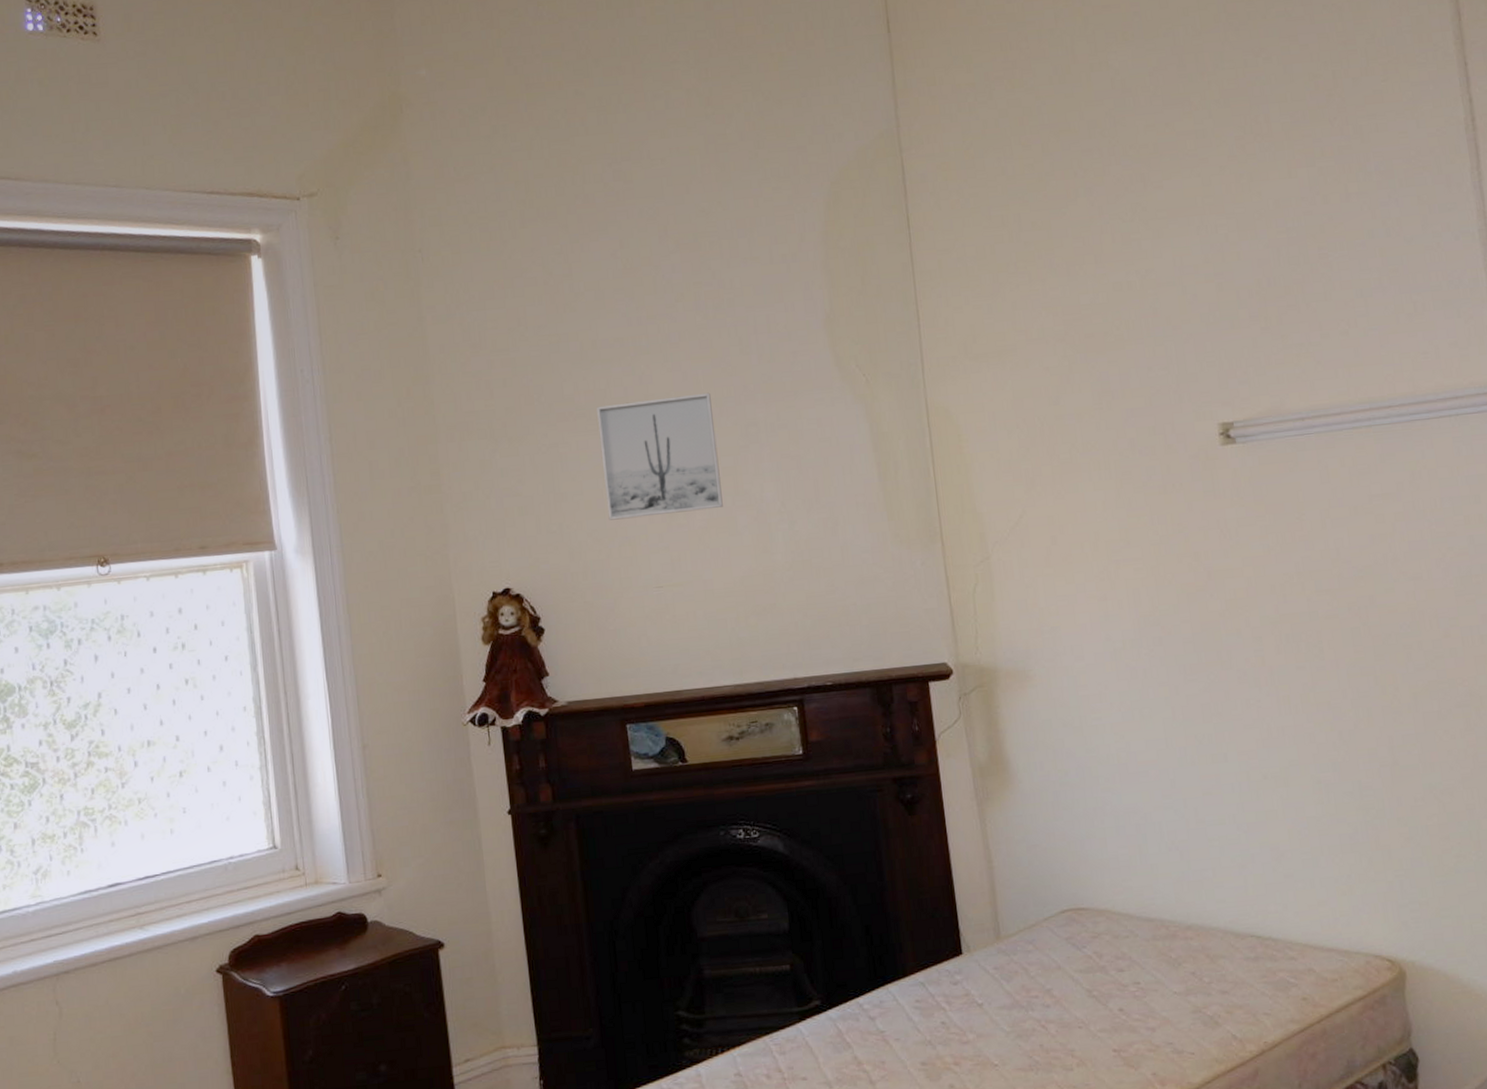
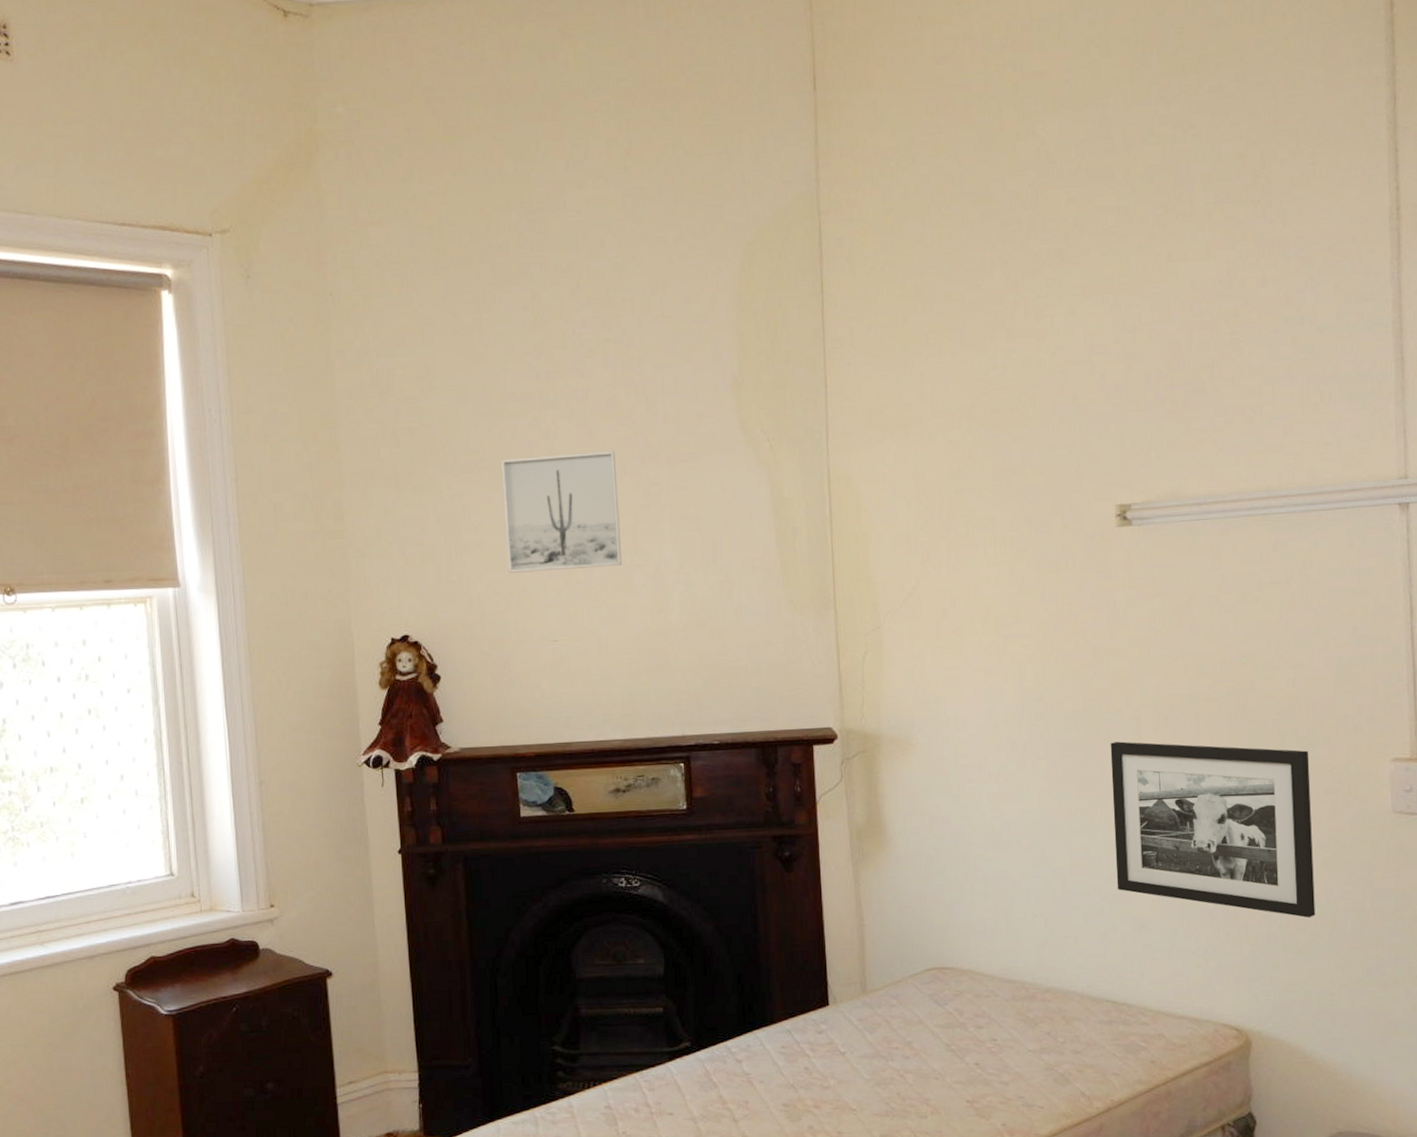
picture frame: none [1232,663,1460,839] -> present [1110,741,1316,919]

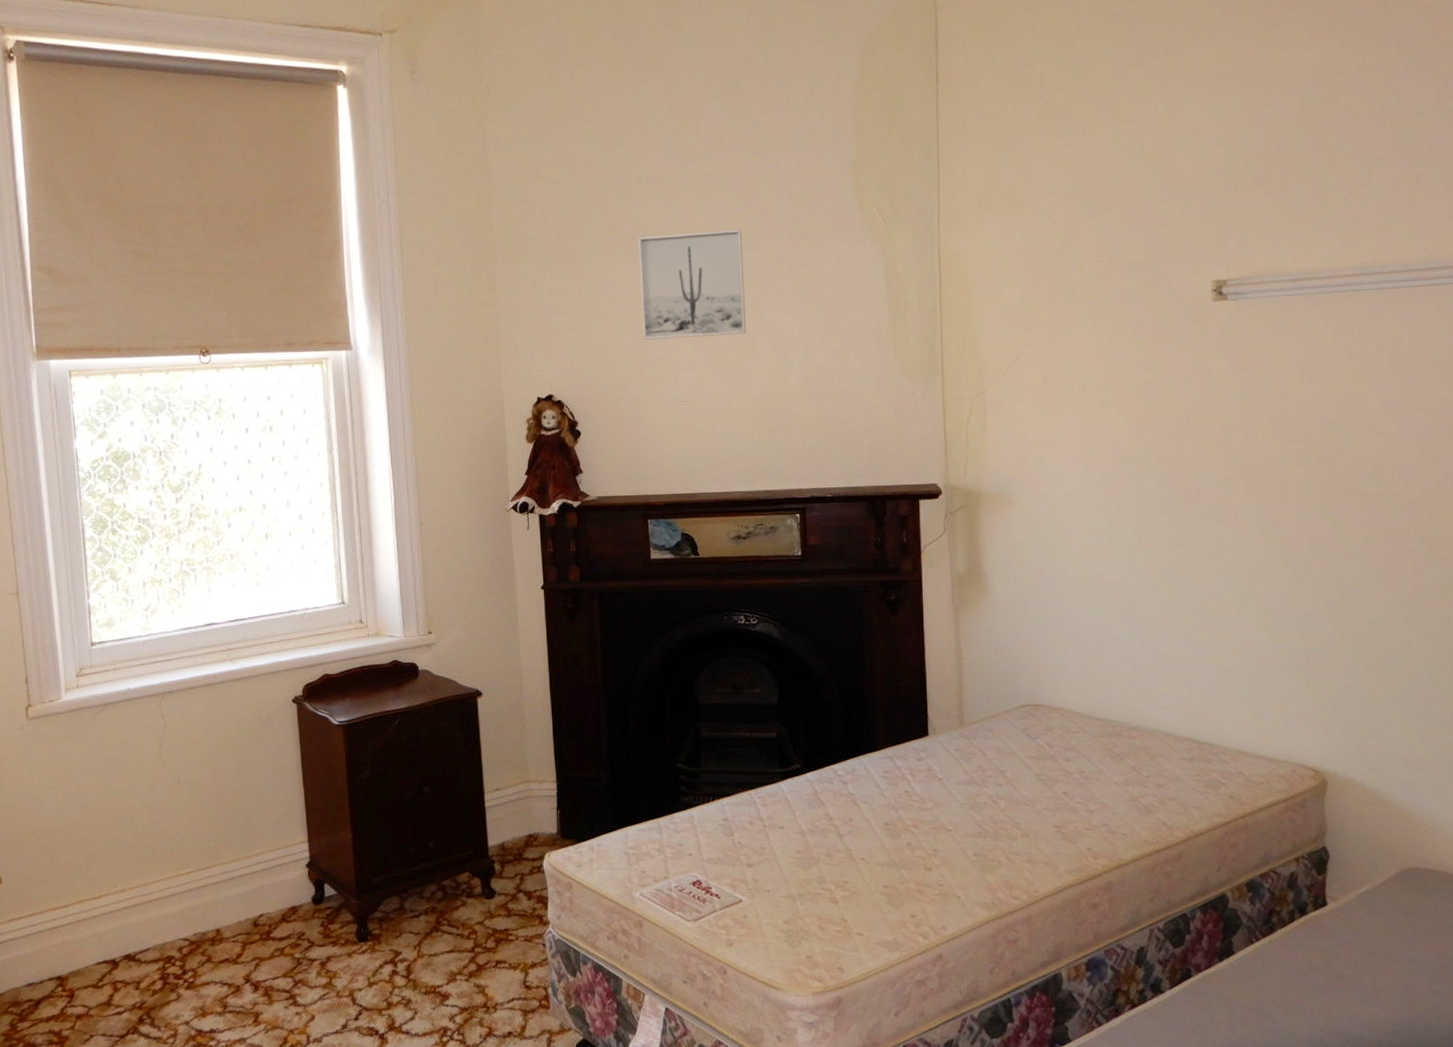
picture frame: present [1110,741,1316,919] -> none [1200,501,1394,670]

